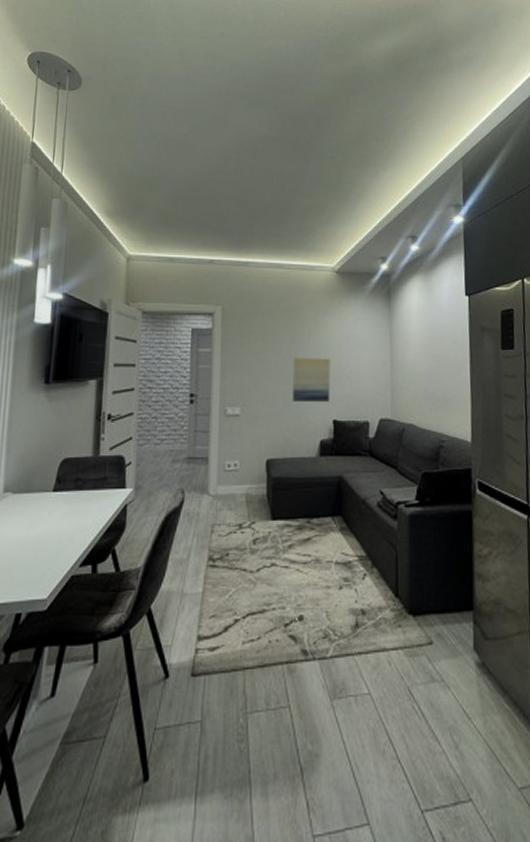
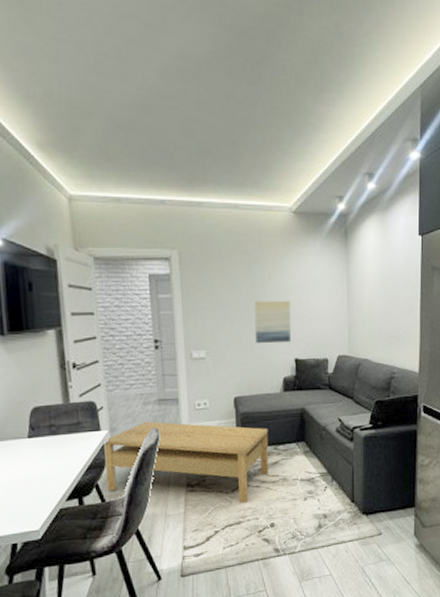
coffee table: none [124,481,301,588] -> present [104,421,269,504]

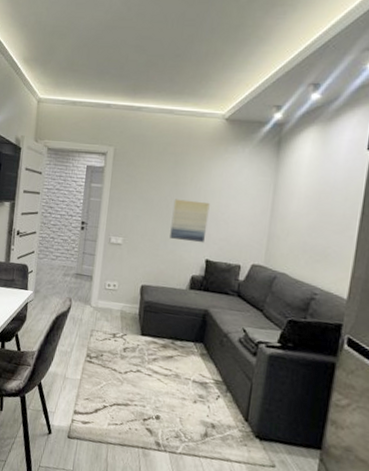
coffee table: present [104,421,269,504] -> none [24,290,168,389]

